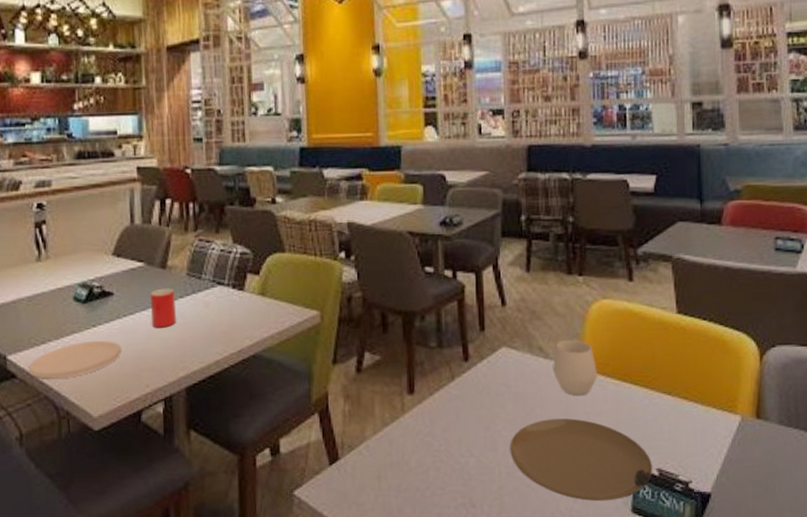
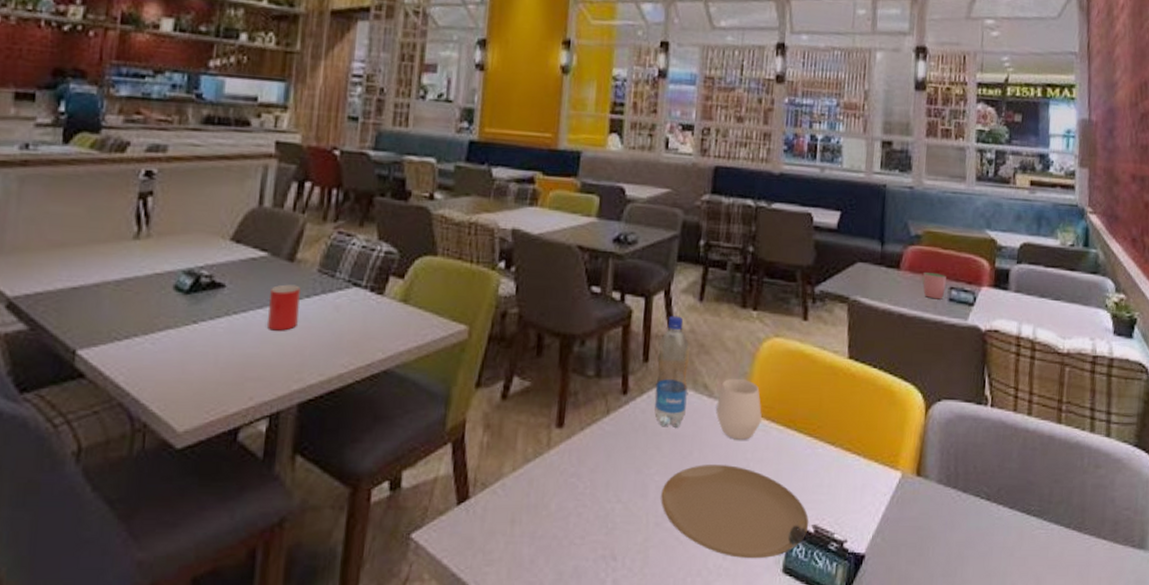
plate: present [28,340,122,380] -> none [102,339,226,384]
bottle: none [493,287,524,388] -> present [654,315,690,428]
cup: none [745,225,770,250] -> present [922,273,946,300]

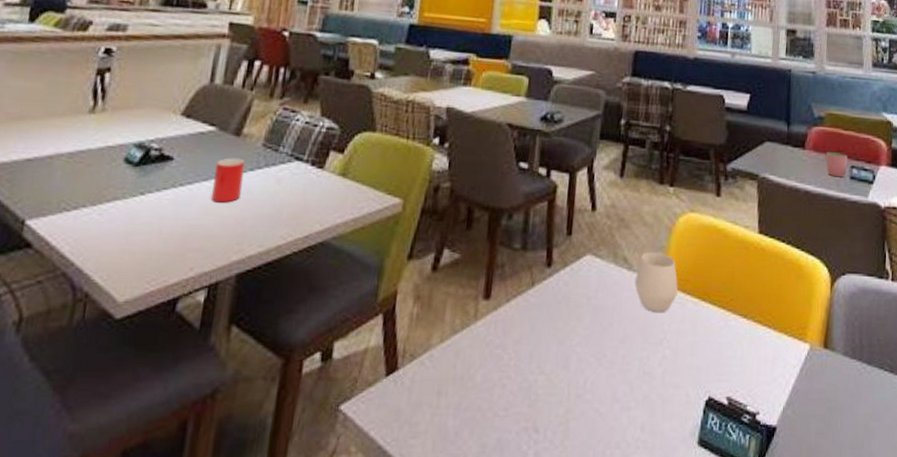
bottle: present [654,315,690,428] -> none [576,191,611,300]
plate: present [661,465,809,559] -> none [582,336,723,431]

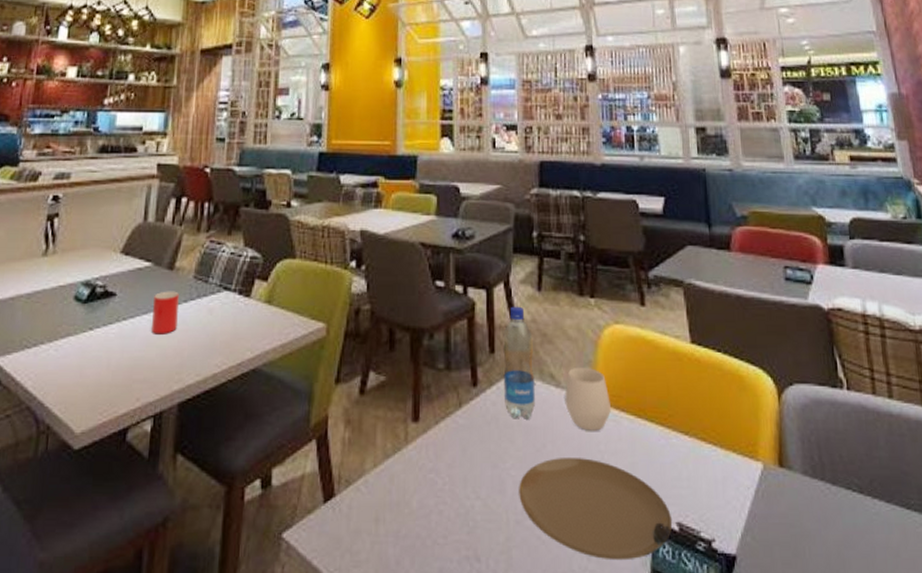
bottle: none [576,191,611,300] -> present [503,306,535,419]
plate: none [582,336,723,431] -> present [519,458,673,561]
cup: present [825,152,848,178] -> none [754,253,780,279]

